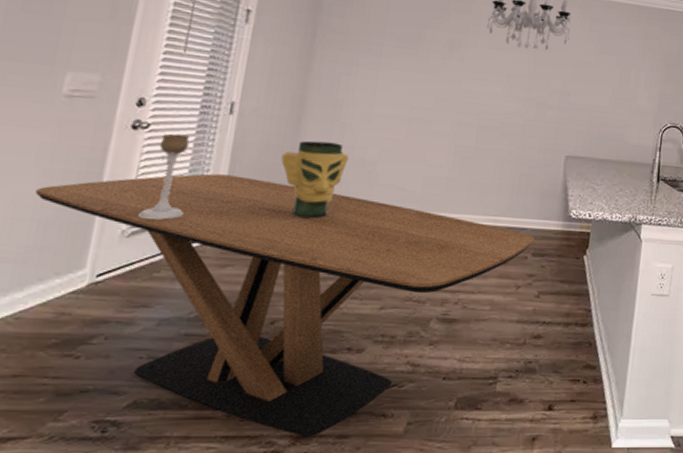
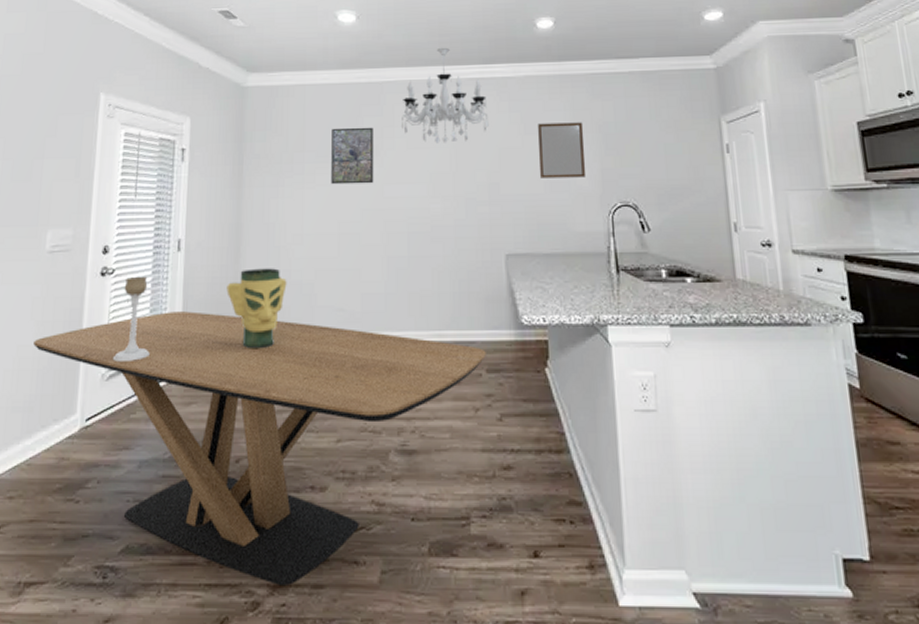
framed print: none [408,16,459,76] -> present [331,127,374,185]
home mirror: none [606,45,652,98] -> present [537,122,587,178]

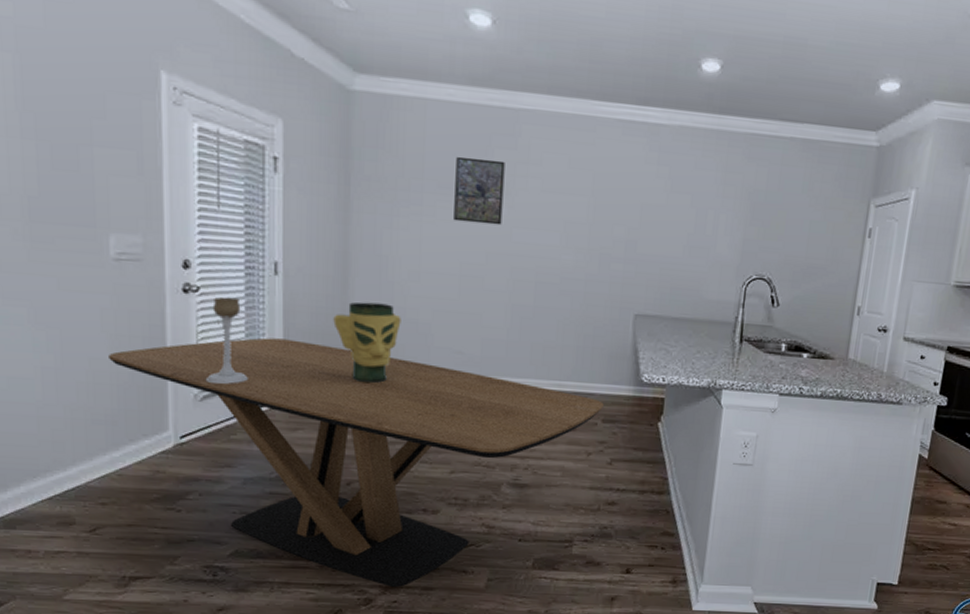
chandelier: present [402,47,489,143] -> none [537,76,635,191]
home mirror: present [537,122,587,178] -> none [679,182,734,246]

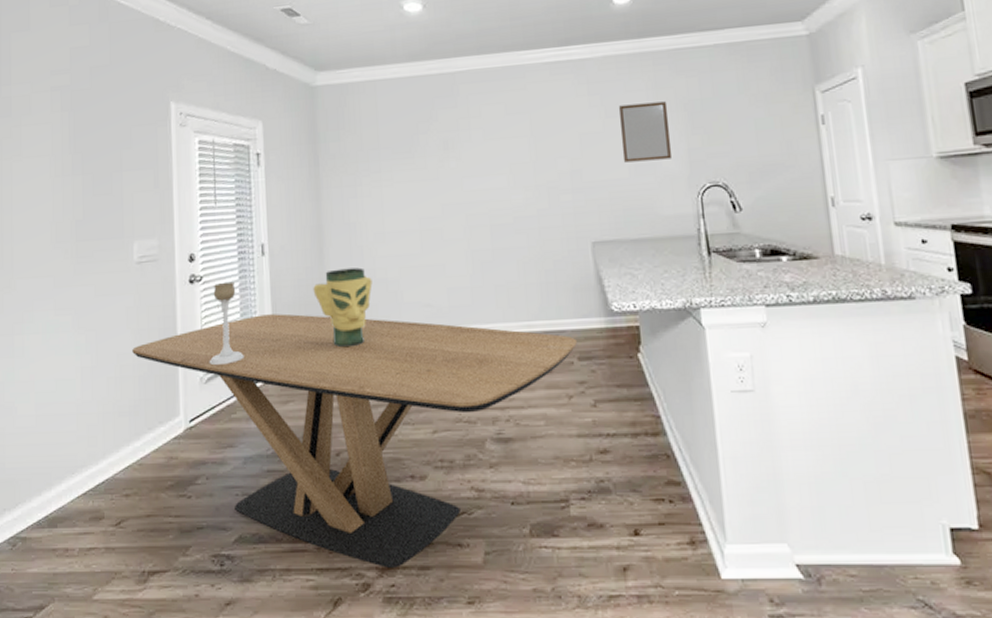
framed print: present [454,156,505,226] -> none [406,119,452,181]
home mirror: none [679,182,734,246] -> present [618,101,673,163]

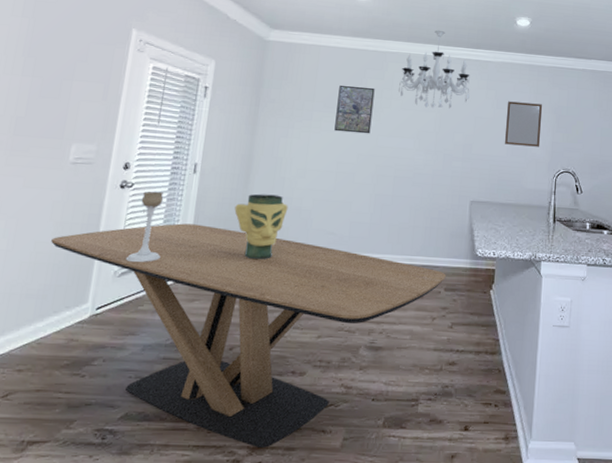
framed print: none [406,119,452,181] -> present [334,85,375,134]
chandelier: none [477,31,568,133] -> present [398,30,470,108]

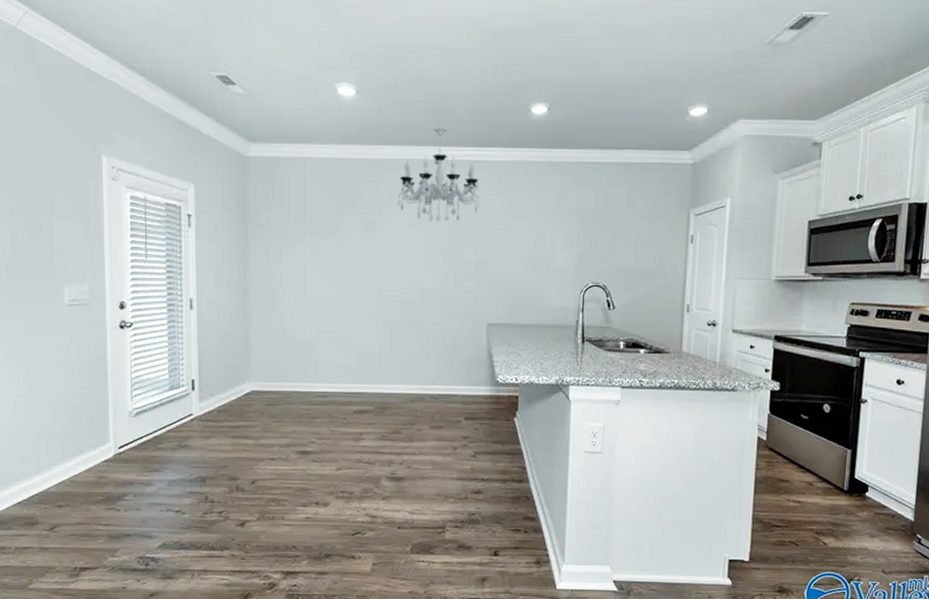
dining table: present [51,223,446,449] -> none [64,361,465,573]
candle holder: present [125,191,164,263] -> none [138,330,171,403]
vase: present [234,193,288,260] -> none [237,327,292,396]
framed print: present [334,85,375,134] -> none [331,202,372,256]
home mirror: present [504,101,543,147] -> none [522,207,566,259]

